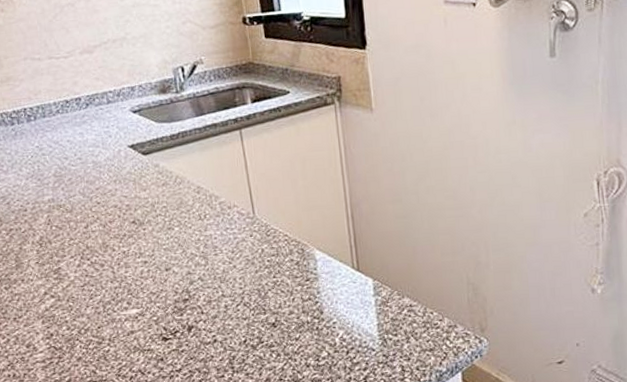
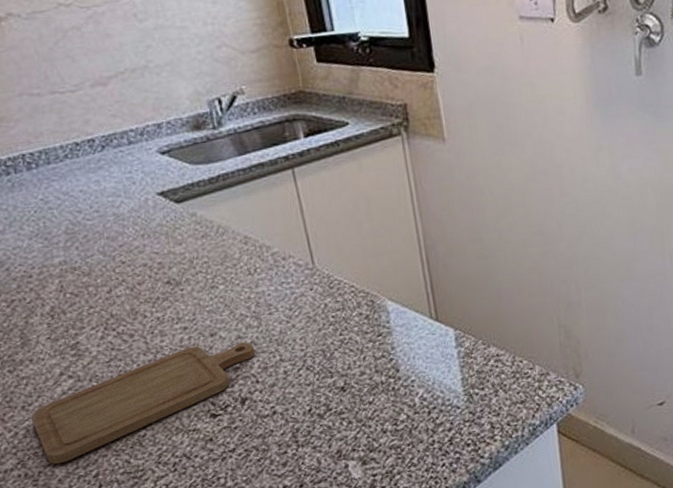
chopping board: none [20,277,202,369] -> present [30,341,256,464]

